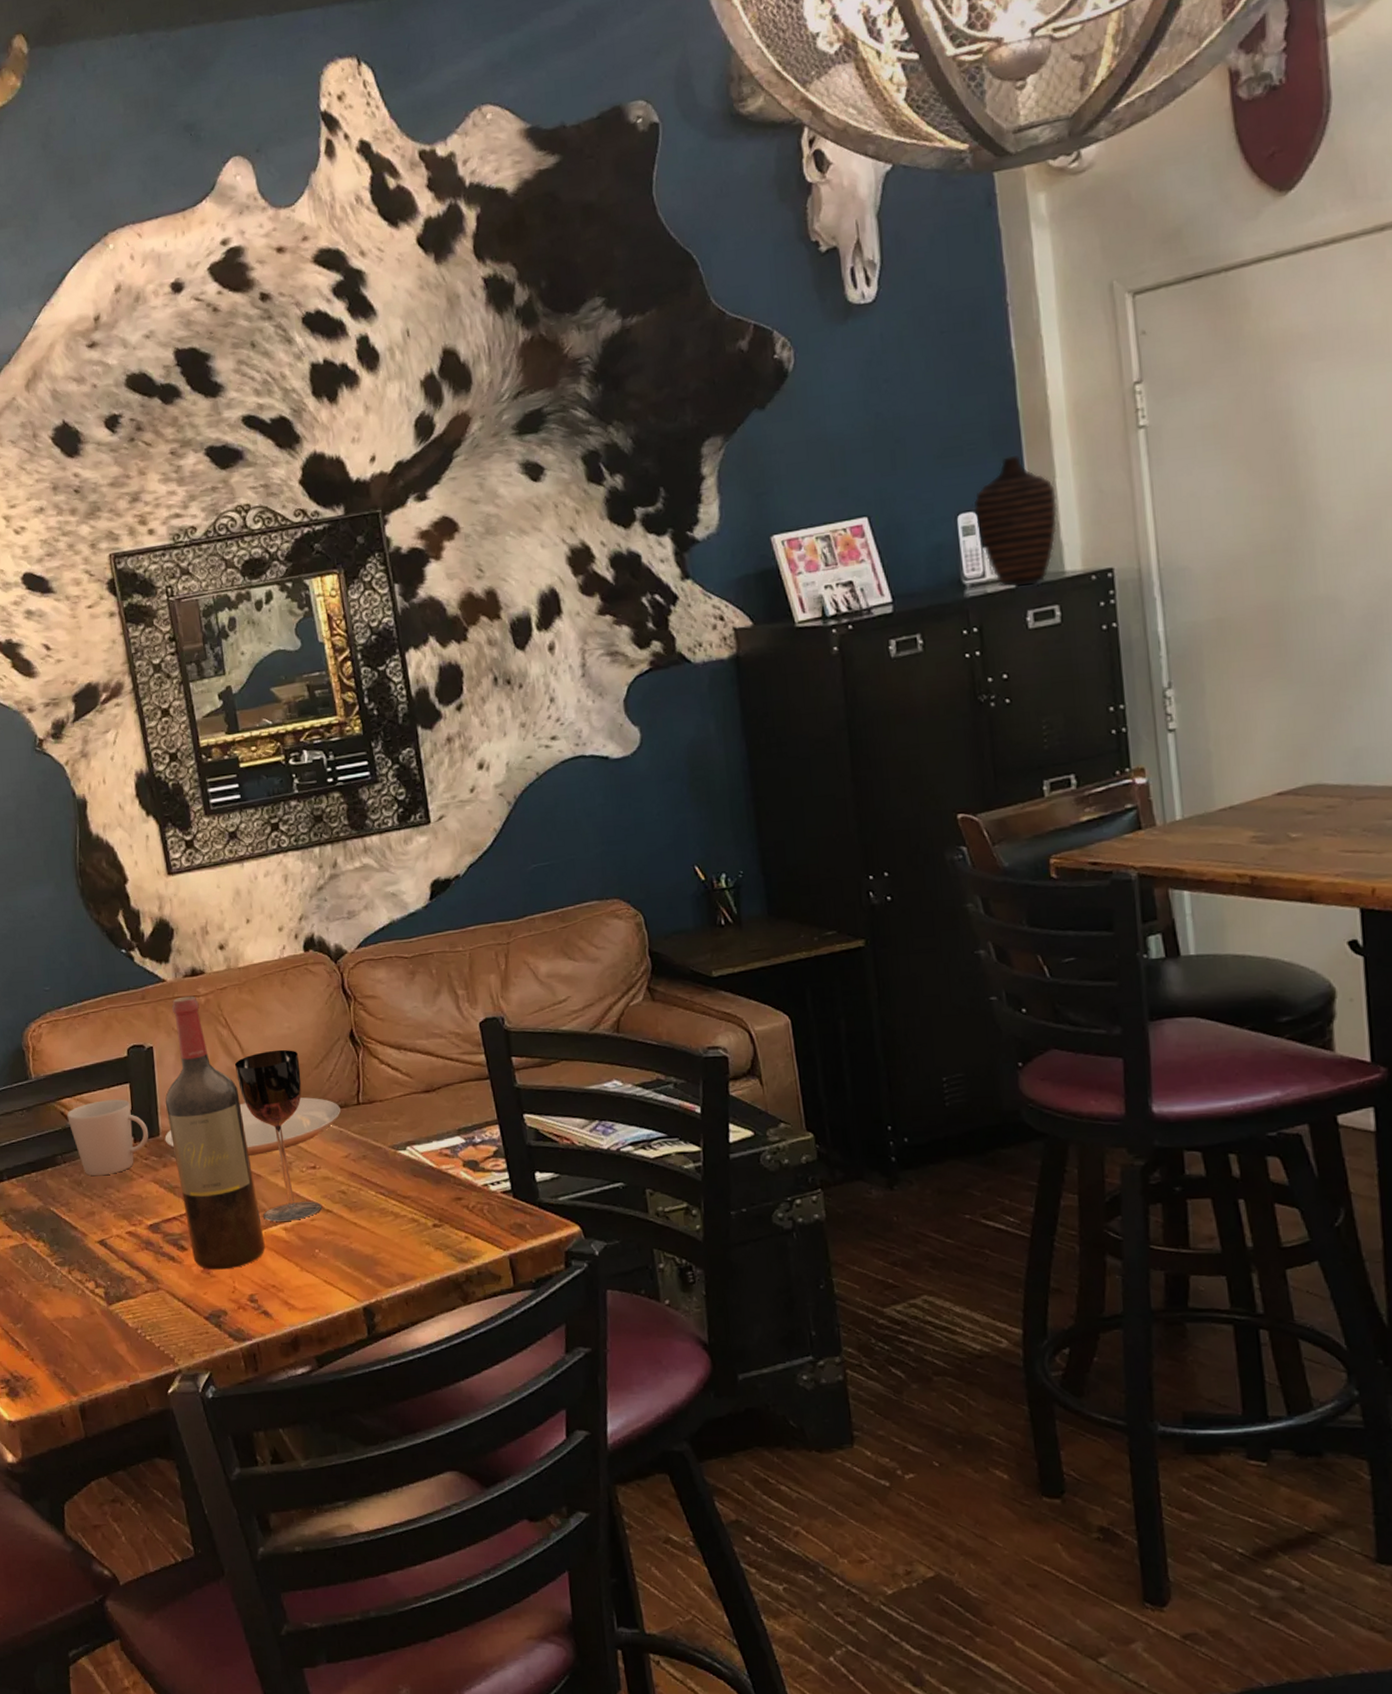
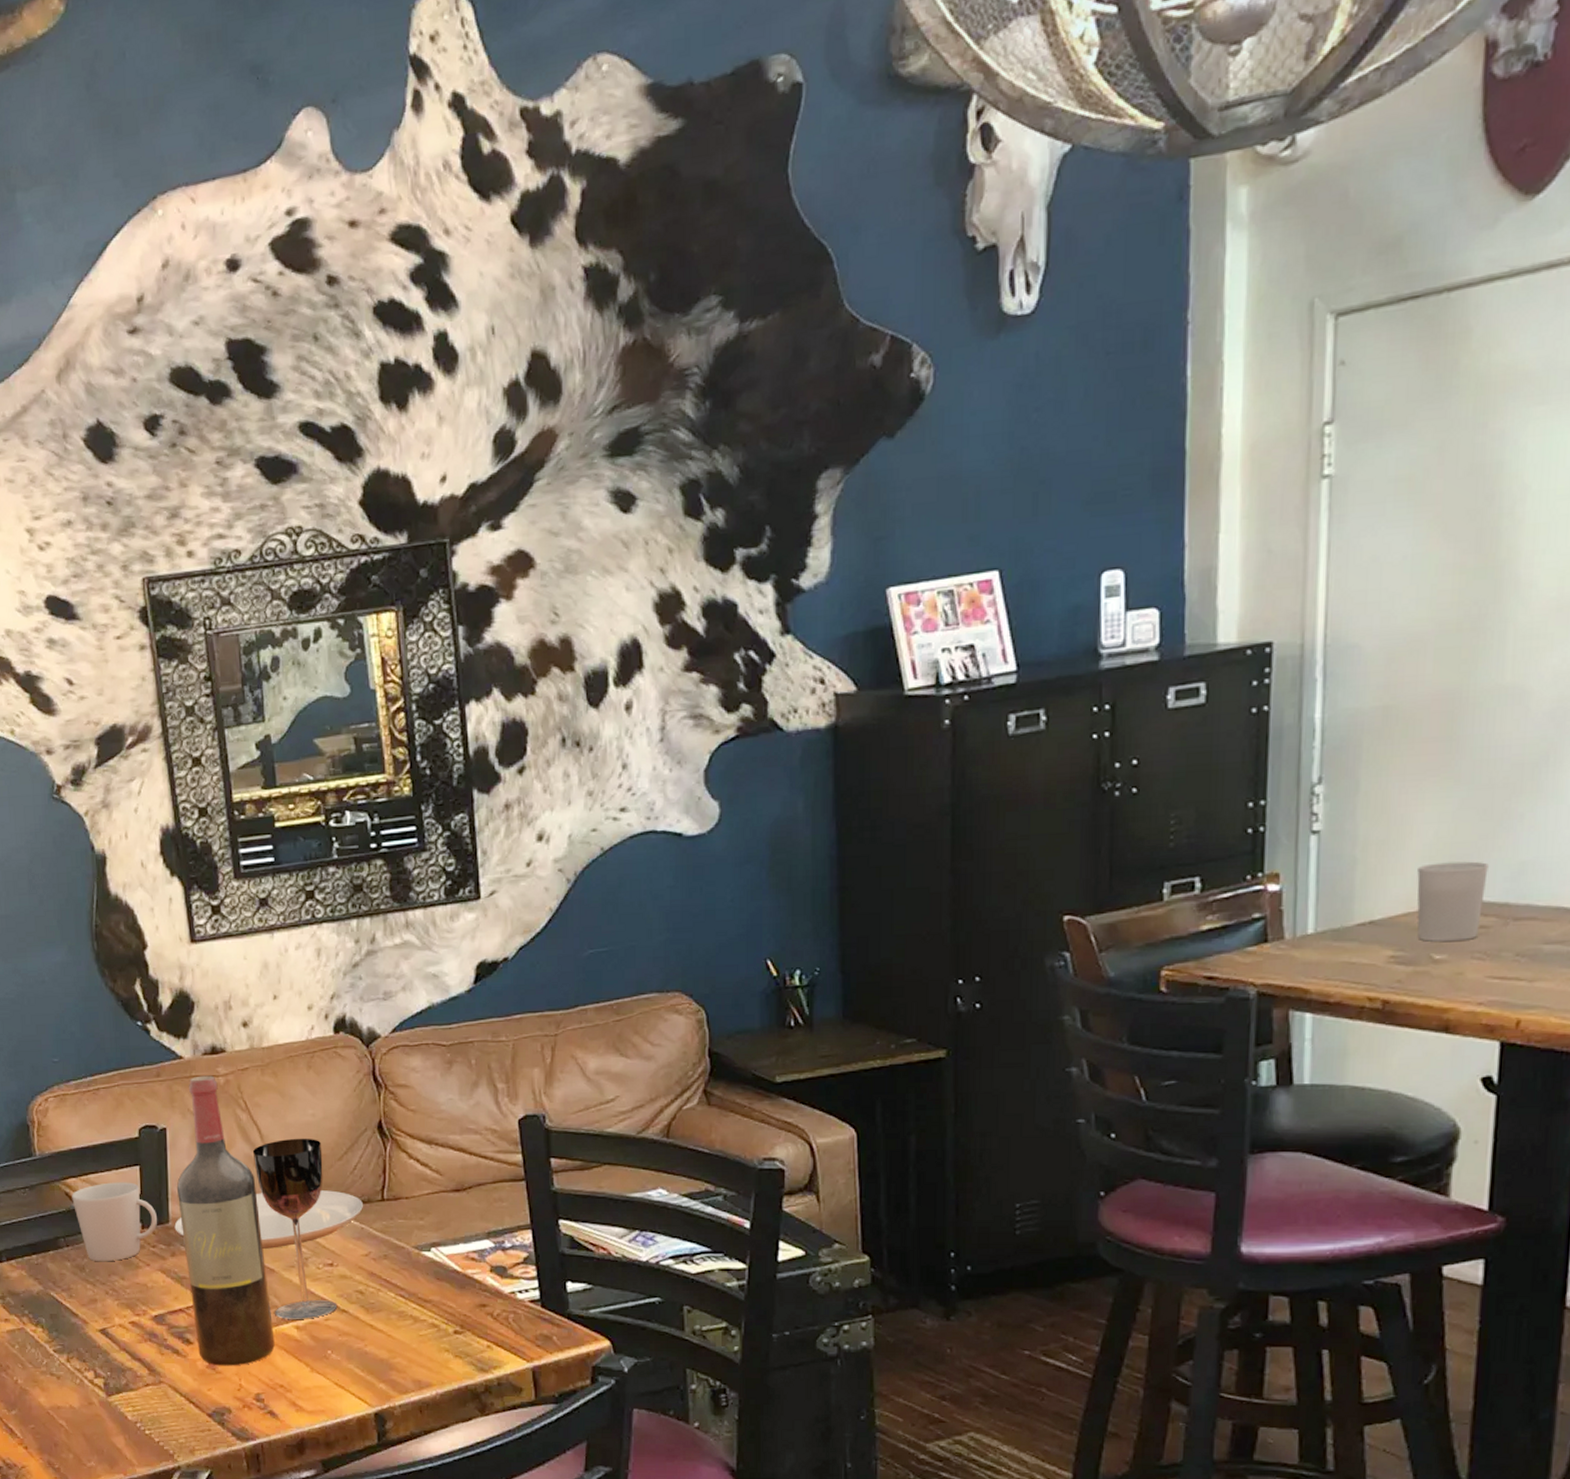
decorative vase: present [973,455,1058,587] -> none [1121,504,1217,659]
candle holder: none [1266,749,1328,823] -> present [1417,861,1489,943]

